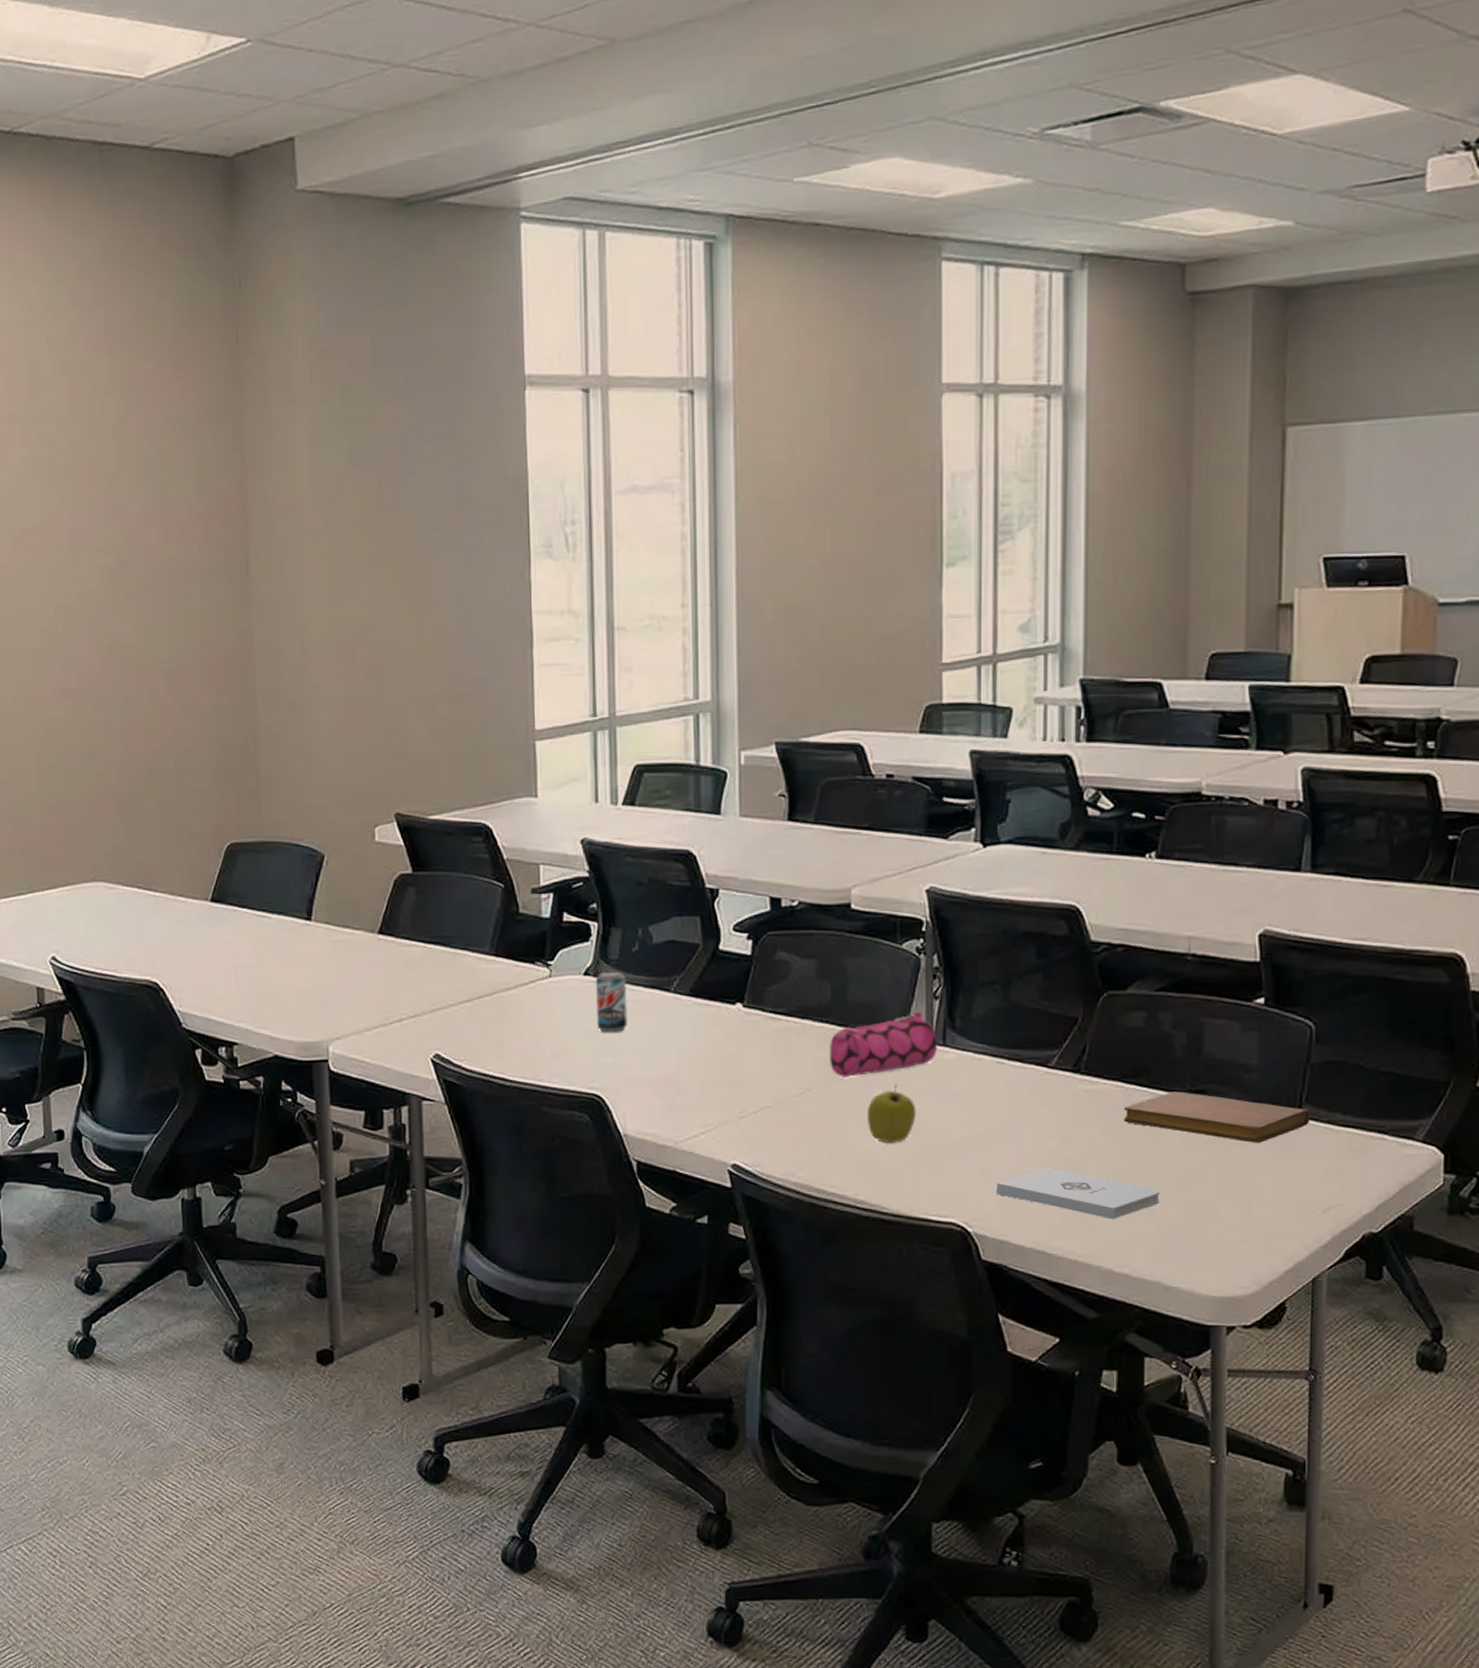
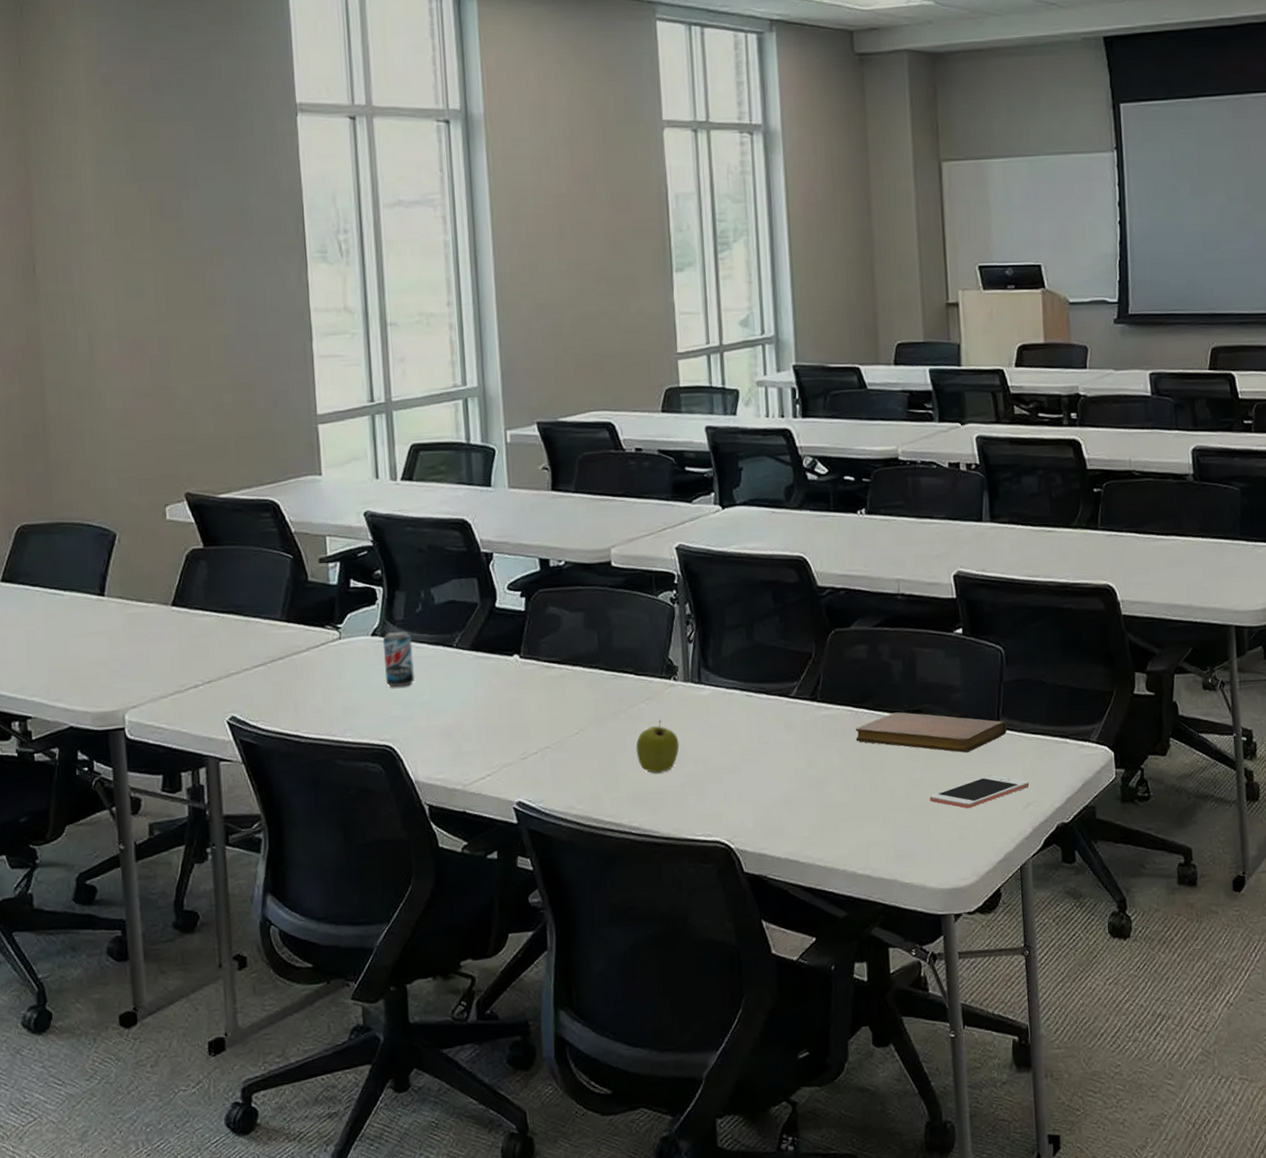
pencil case: present [830,1011,938,1077] -> none [599,654,695,717]
notepad: present [996,1168,1160,1220] -> none [752,786,891,828]
cell phone: none [1207,1171,1333,1208] -> present [929,775,1030,809]

